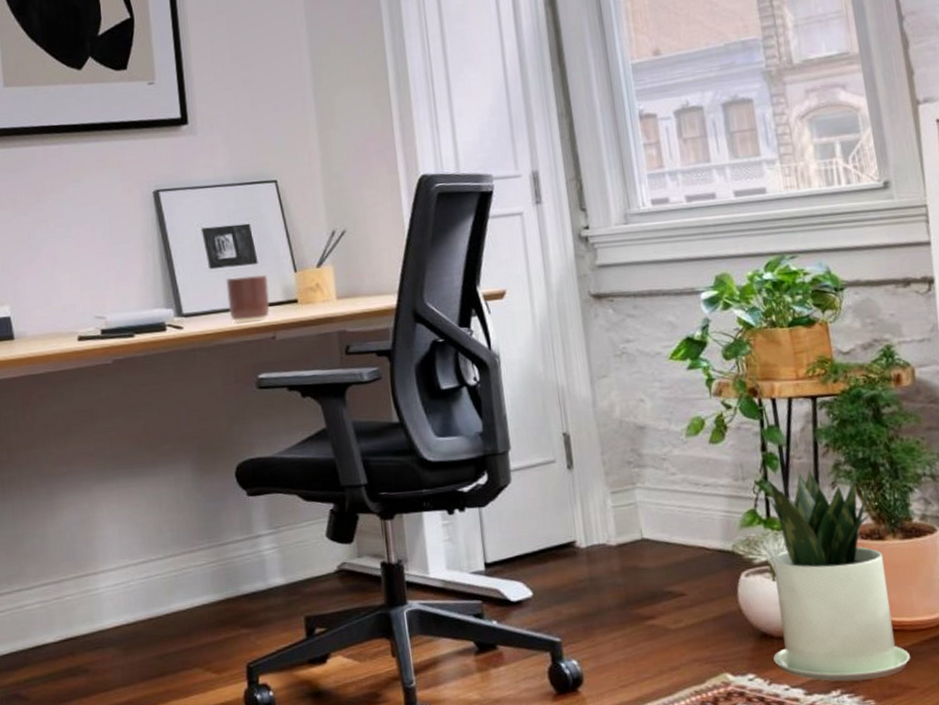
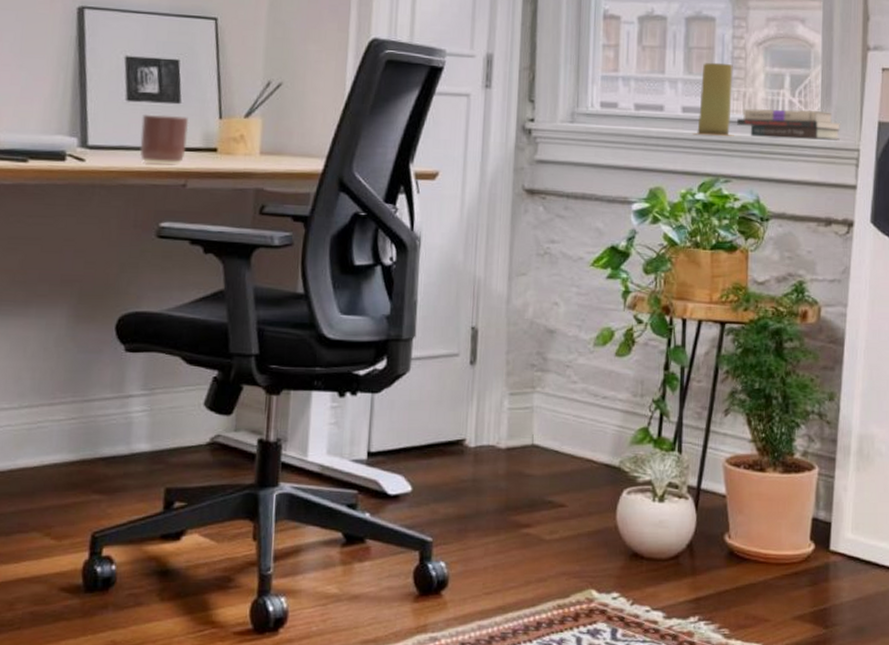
candle: none [748,141,793,218] -> present [692,62,734,137]
planter: present [766,469,911,682] -> none [640,394,770,608]
books: none [792,172,904,210] -> present [737,108,841,141]

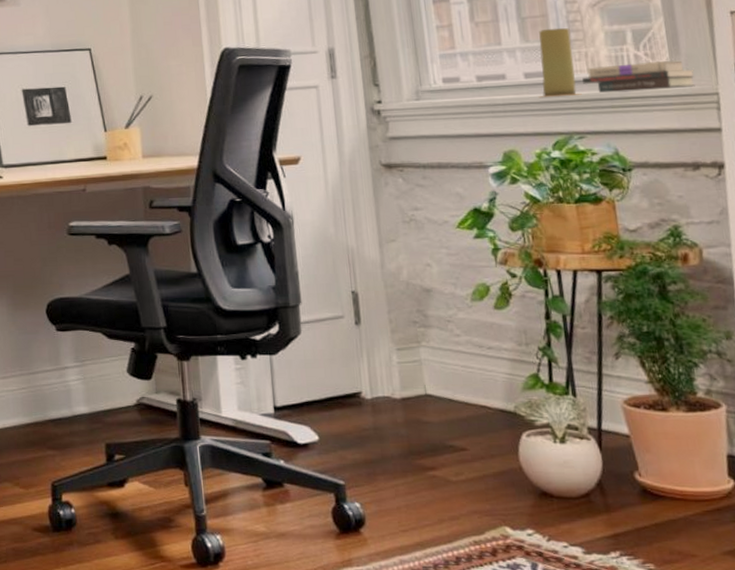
mug: present [139,114,189,165] -> none [42,133,81,176]

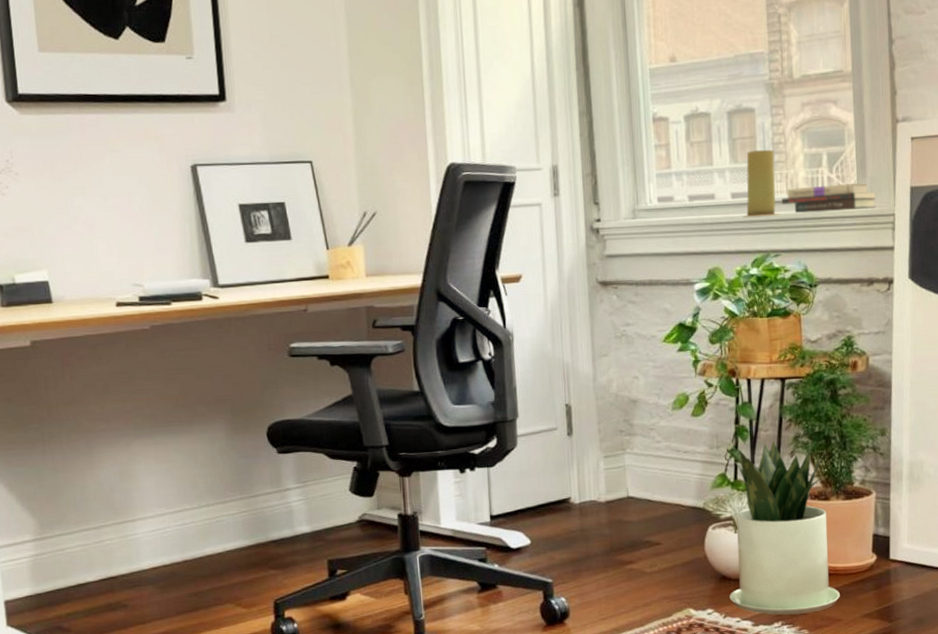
planter: none [549,339,693,544] -> present [730,440,841,615]

